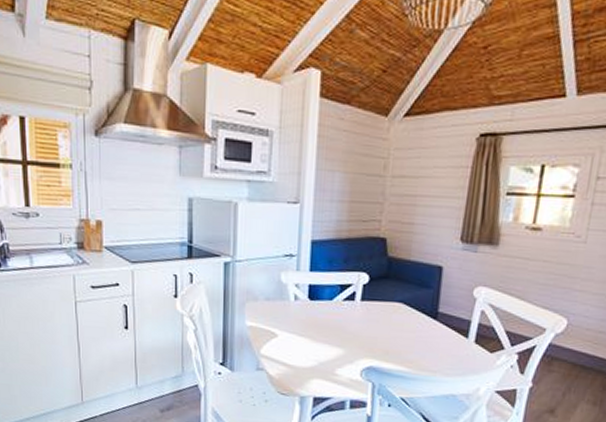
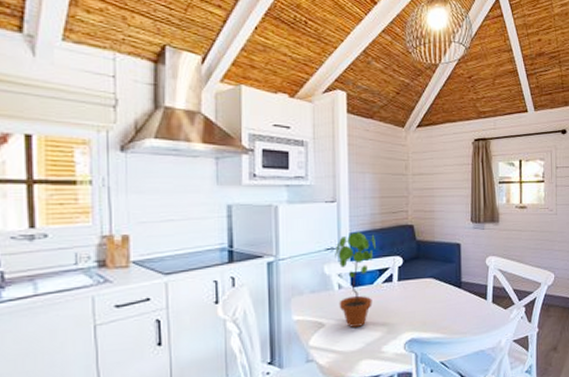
potted plant: none [293,240,340,344] -> present [335,232,375,328]

